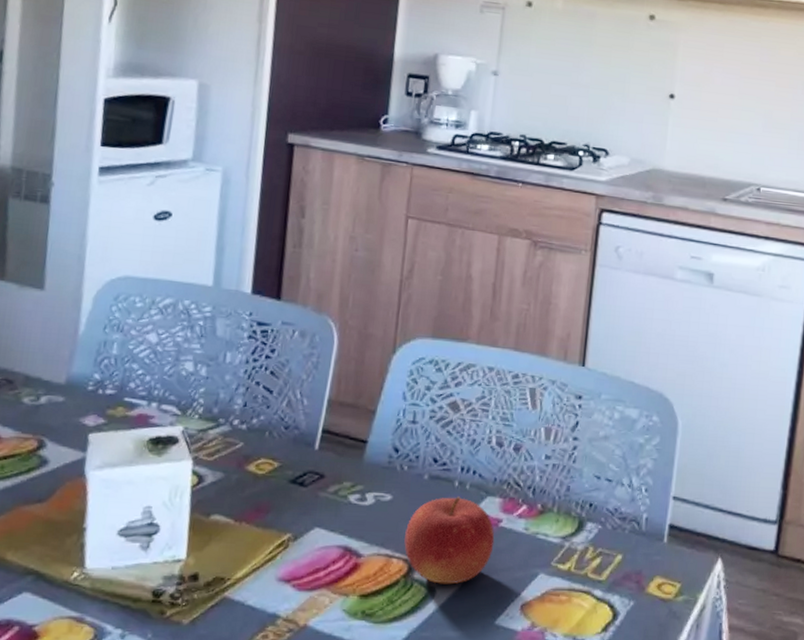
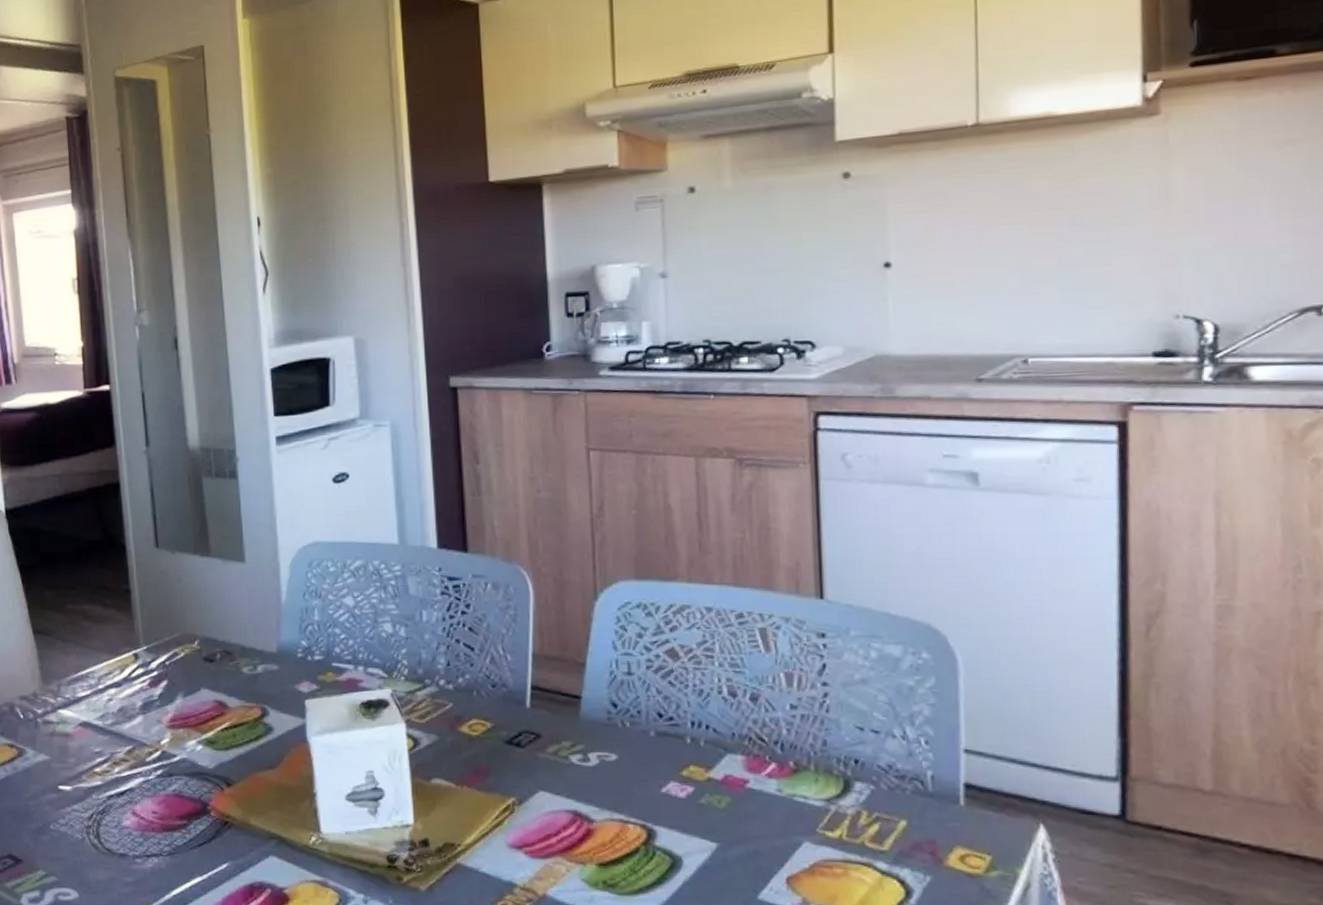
fruit: present [404,496,495,585] -> none [638,754,743,854]

